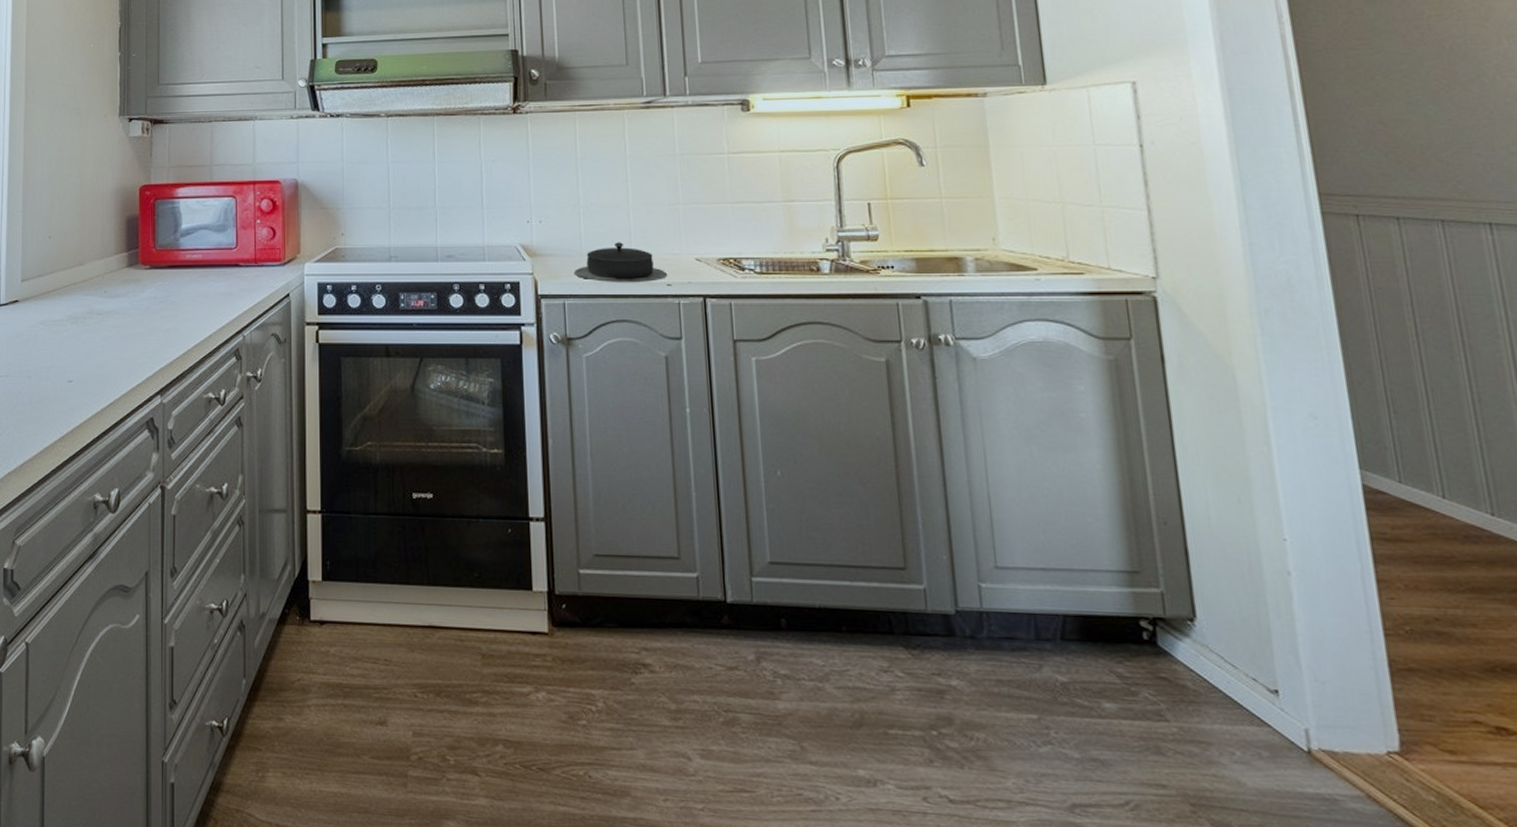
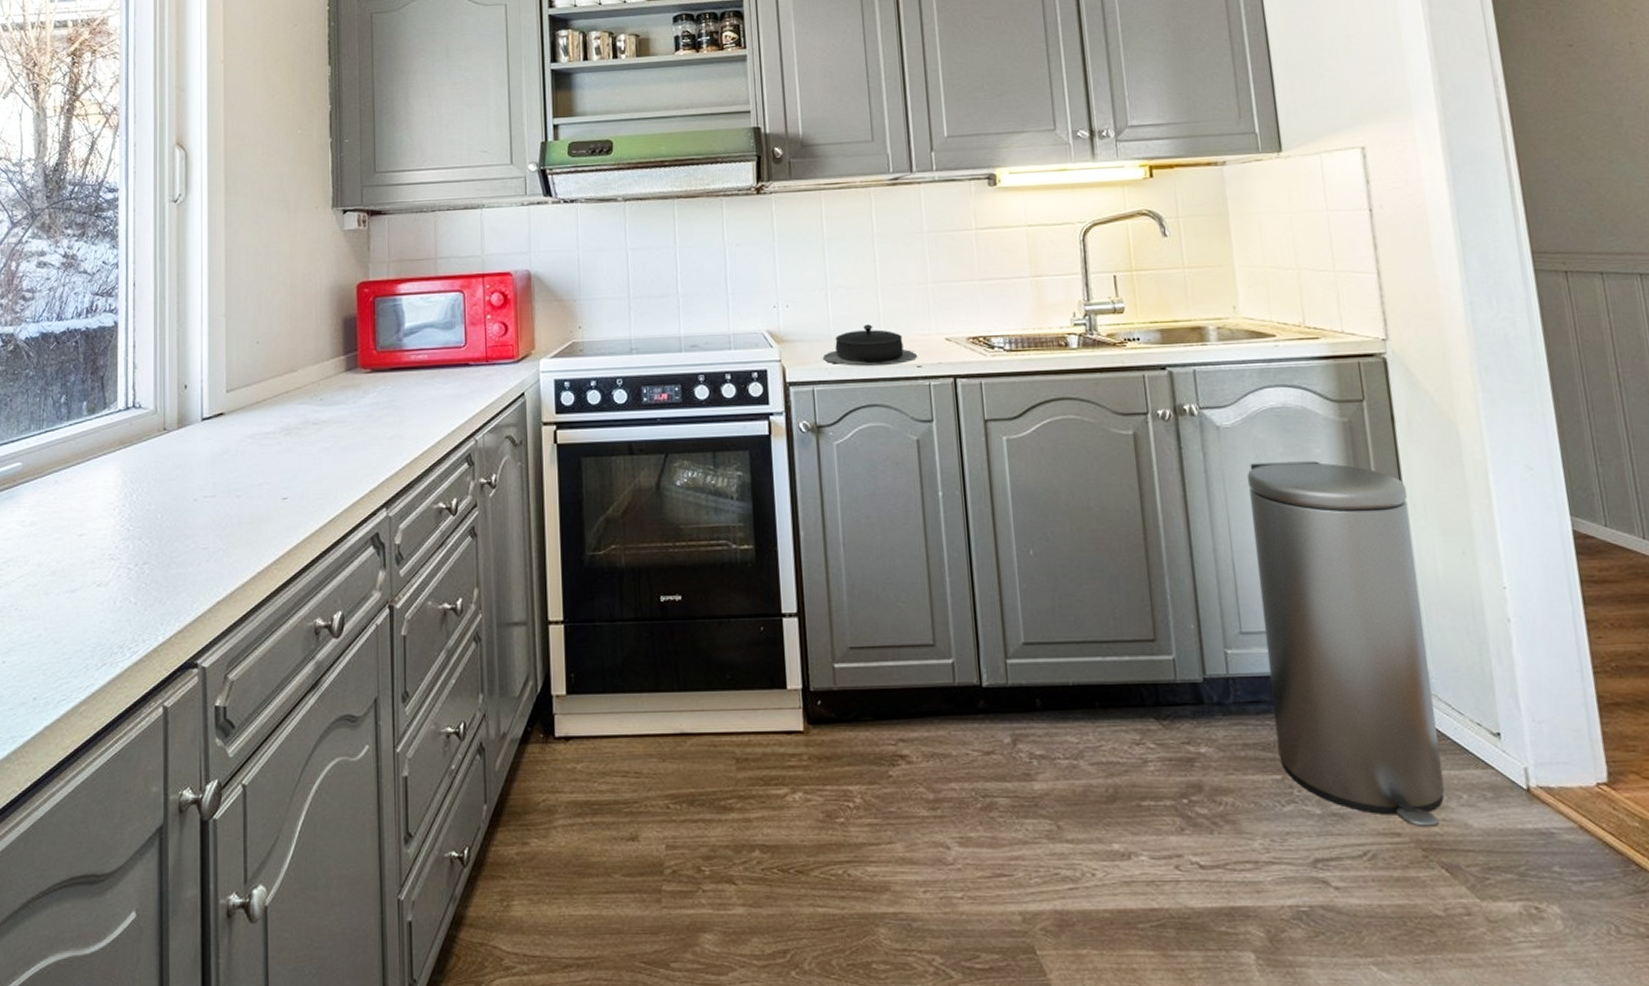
pedal bin: none [1004,397,1215,783] -> present [1246,461,1444,828]

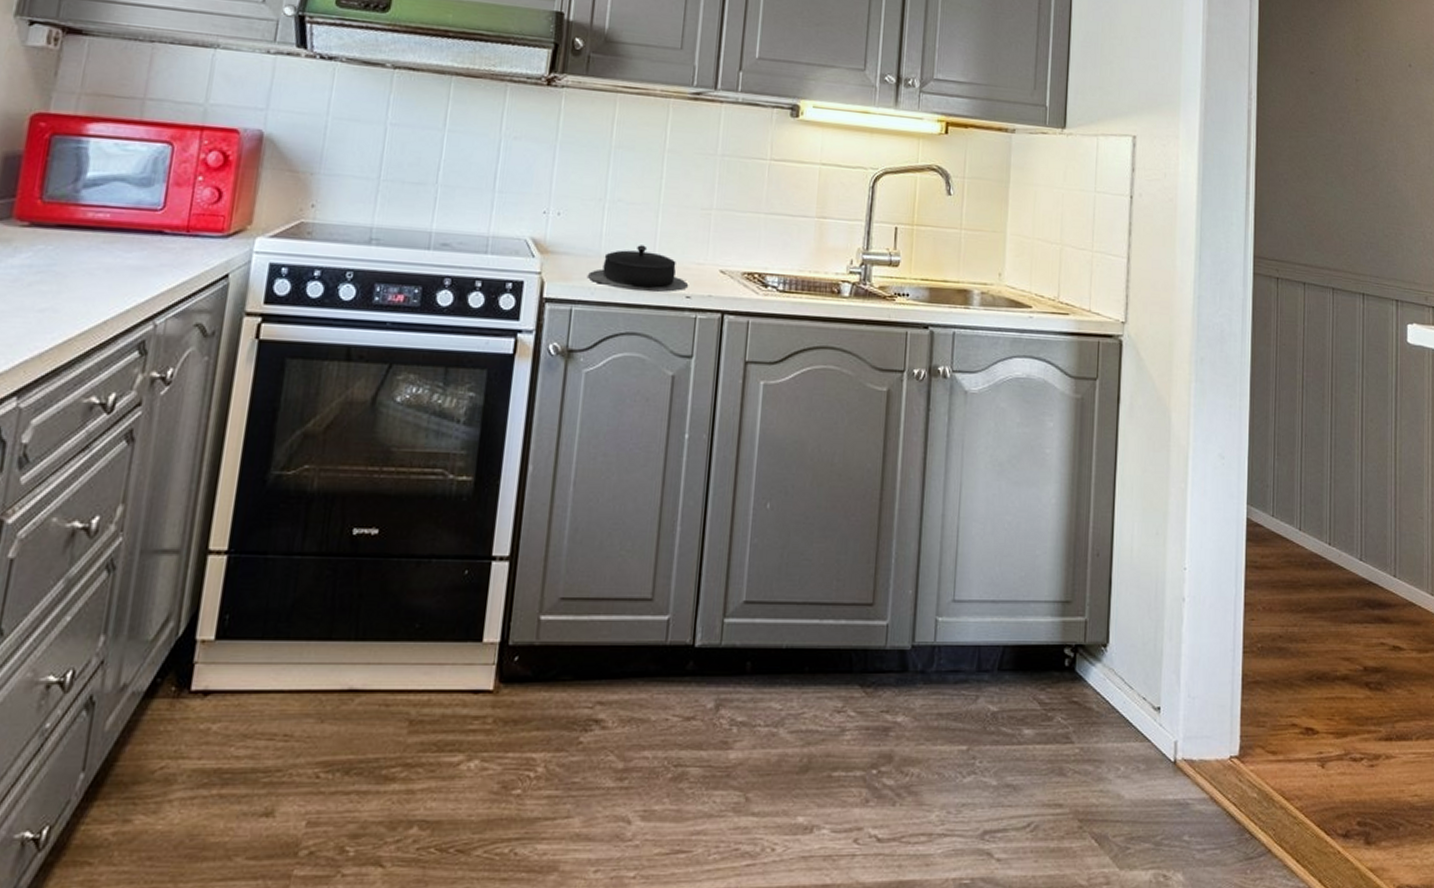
pedal bin: present [1246,461,1444,828] -> none [968,431,1120,799]

